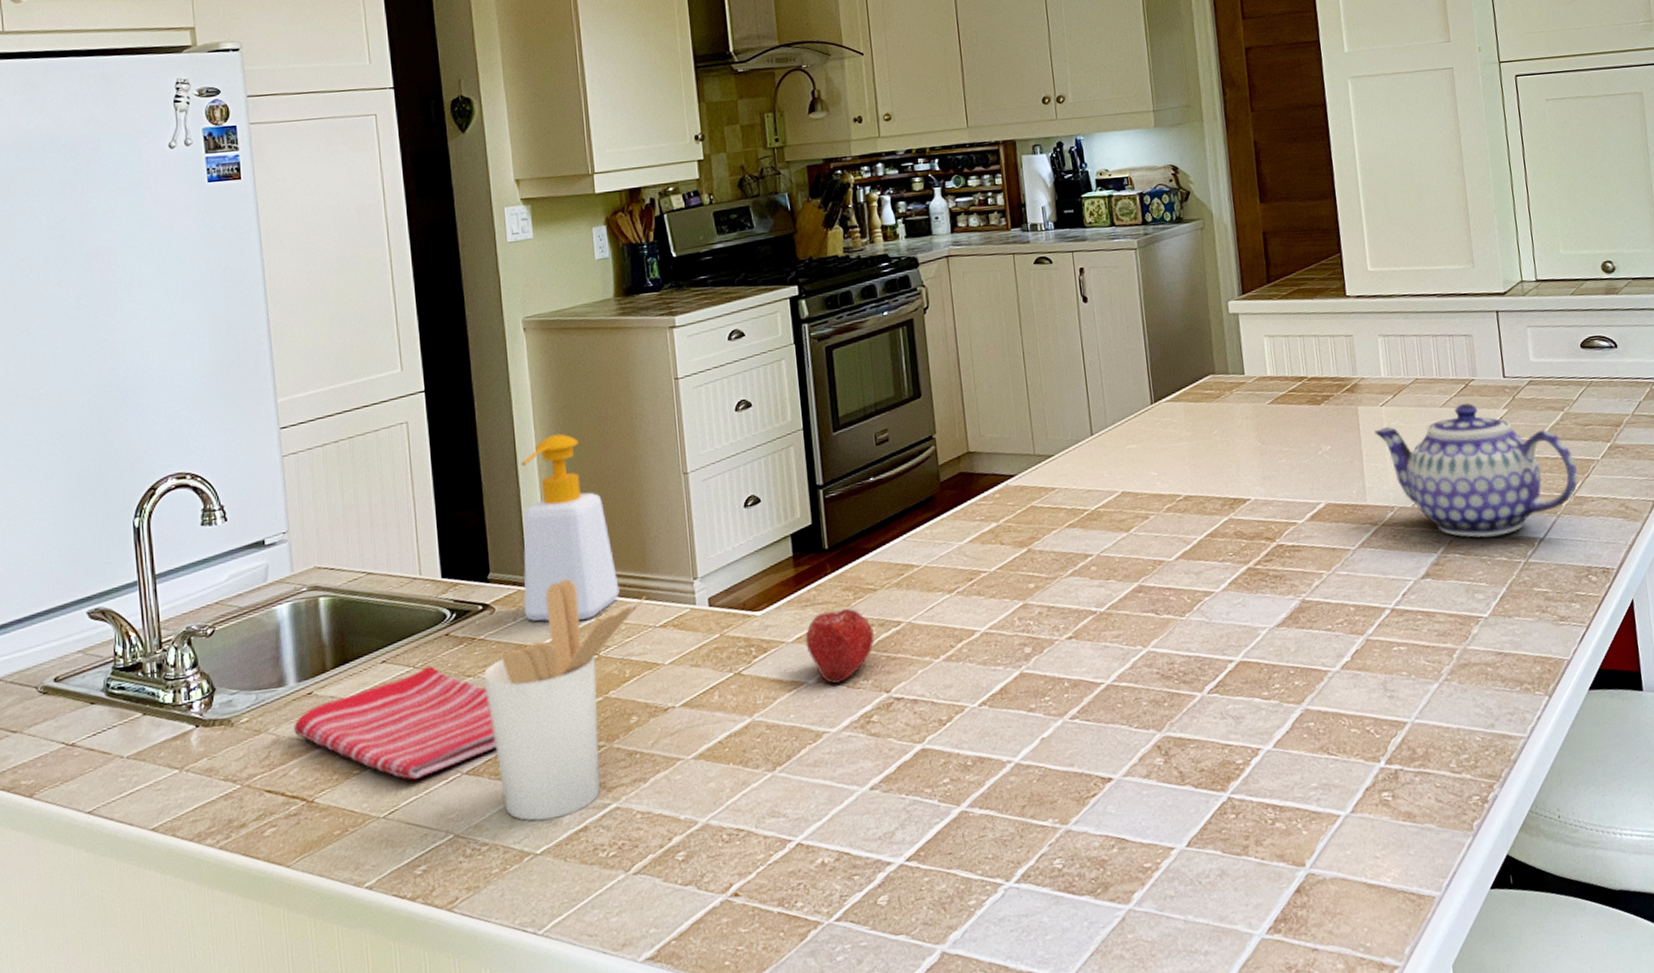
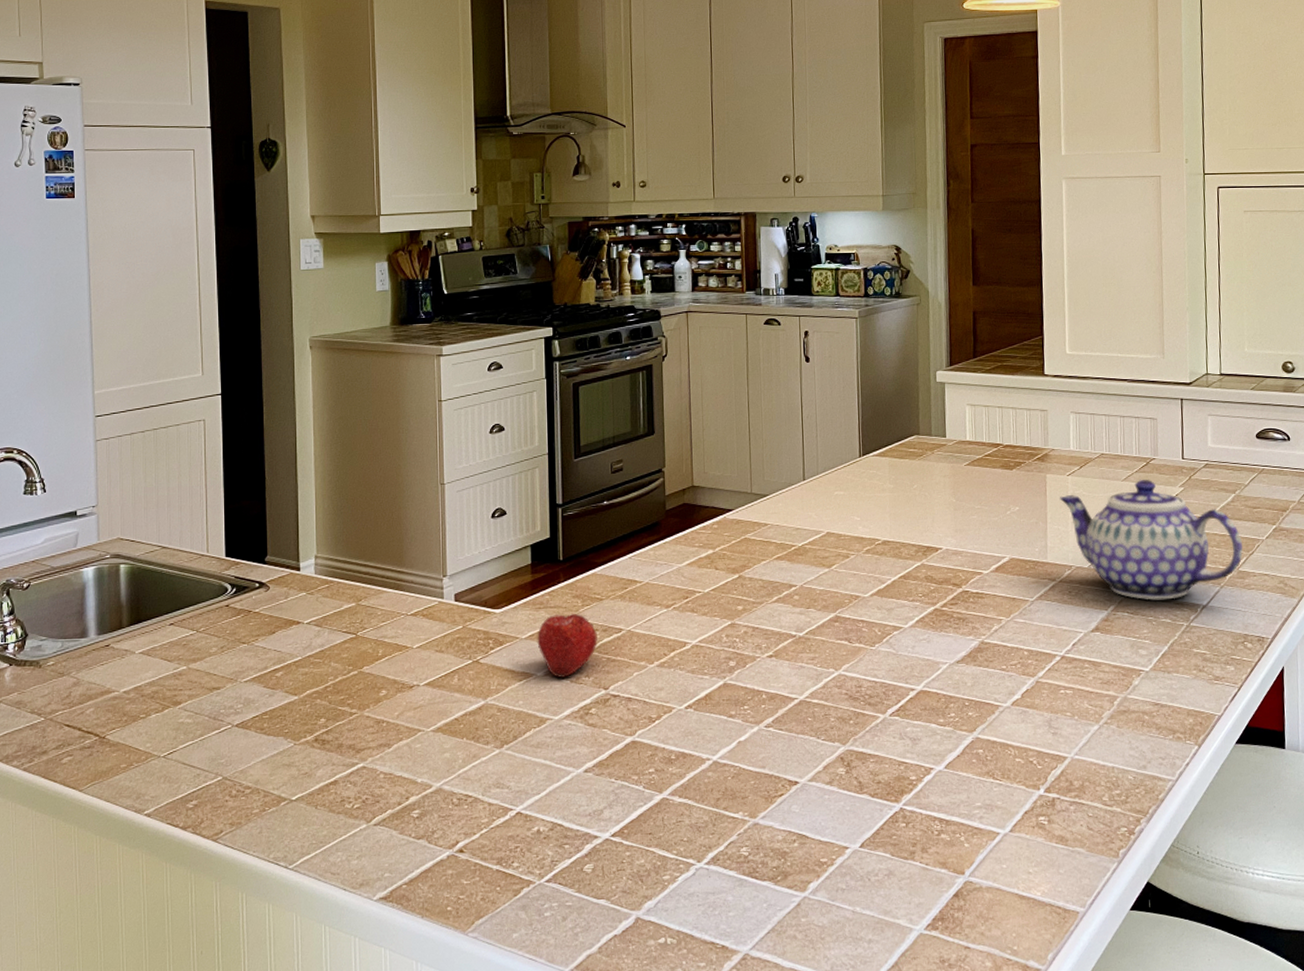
dish towel: present [294,665,497,780] -> none [92,631,264,727]
utensil holder: present [483,578,647,822] -> none [256,566,401,773]
soap bottle: present [521,433,620,621] -> none [294,440,378,604]

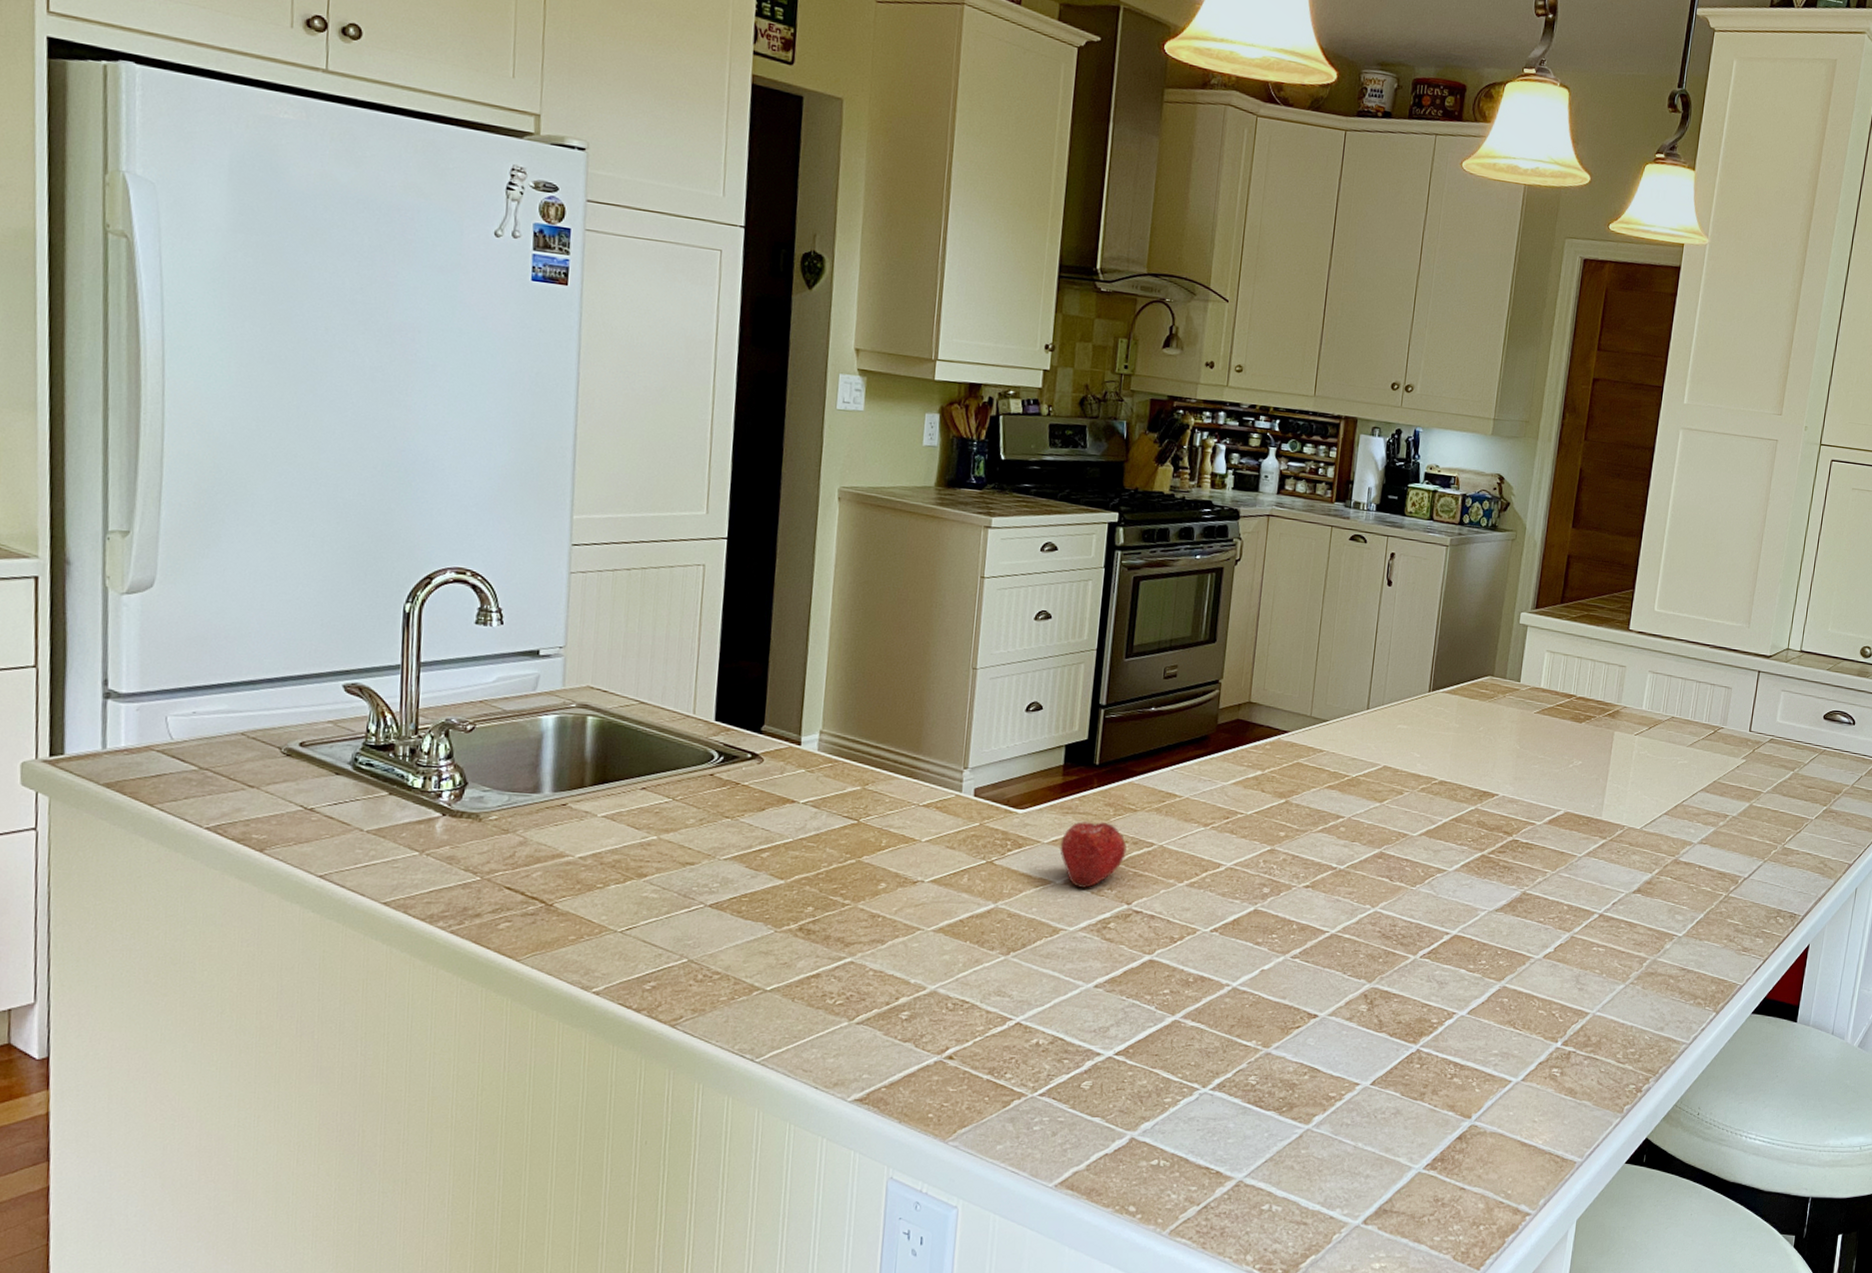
teapot: present [1060,479,1243,600] -> none [1624,747,1792,869]

